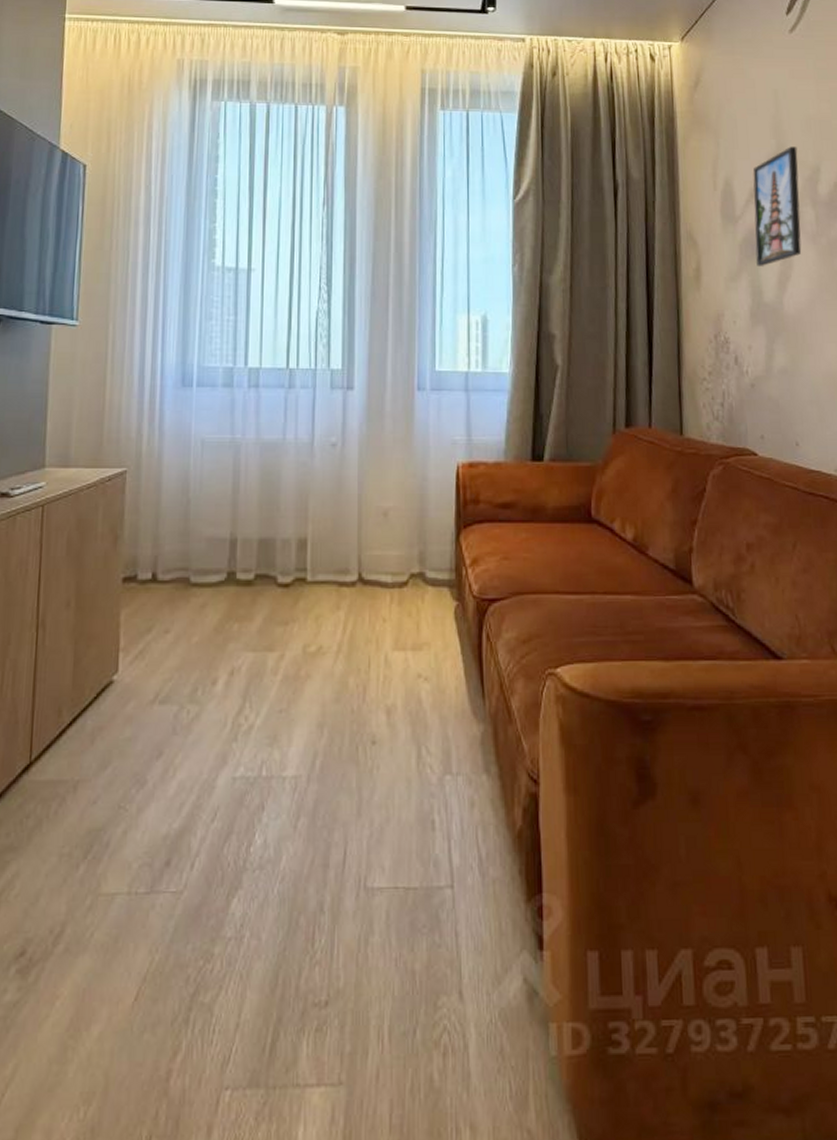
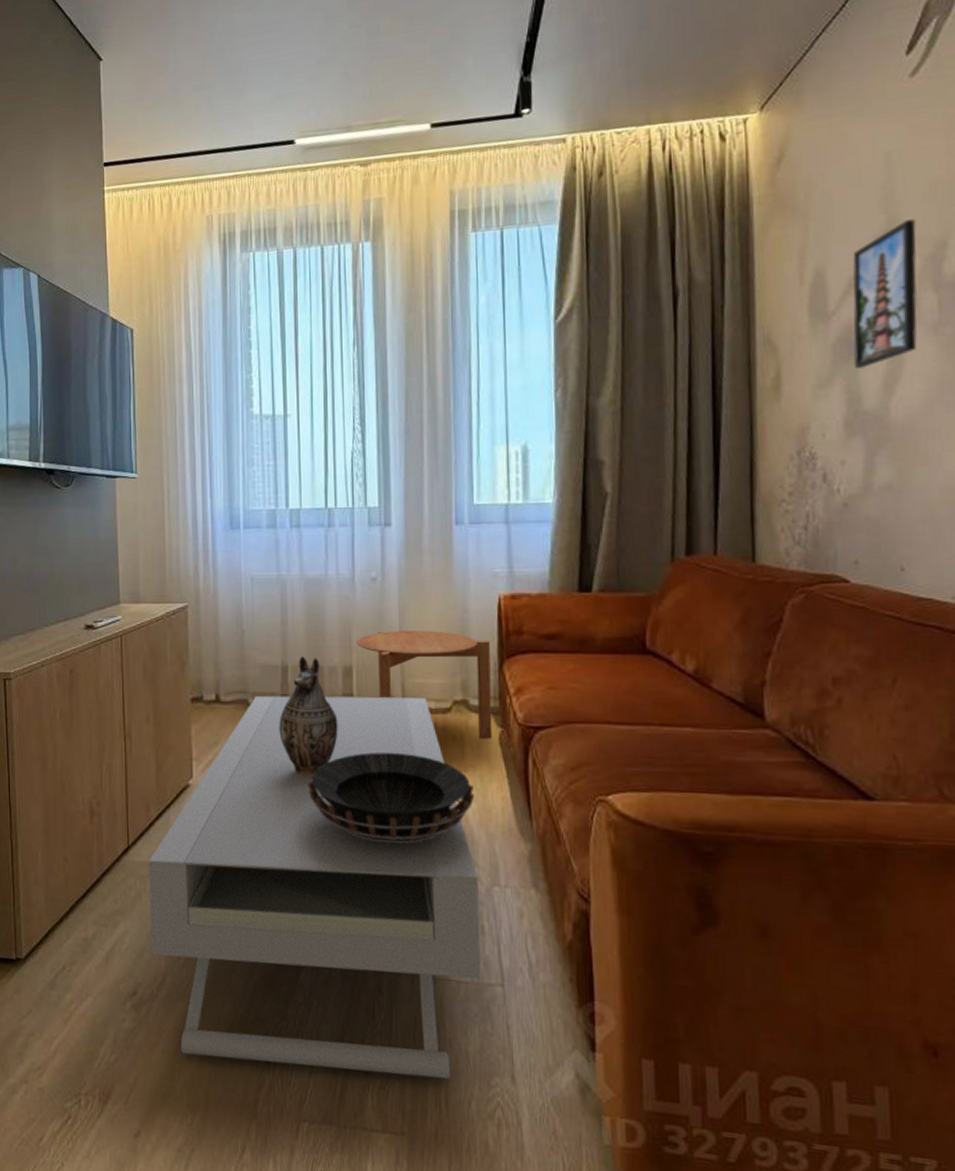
coffee table: none [49,572,430,1025] -> present [149,695,481,1079]
decorative vase: none [223,527,289,664] -> present [279,656,338,777]
decorative bowl: none [252,633,429,735] -> present [308,752,475,844]
side table: none [313,500,448,613] -> present [357,631,493,739]

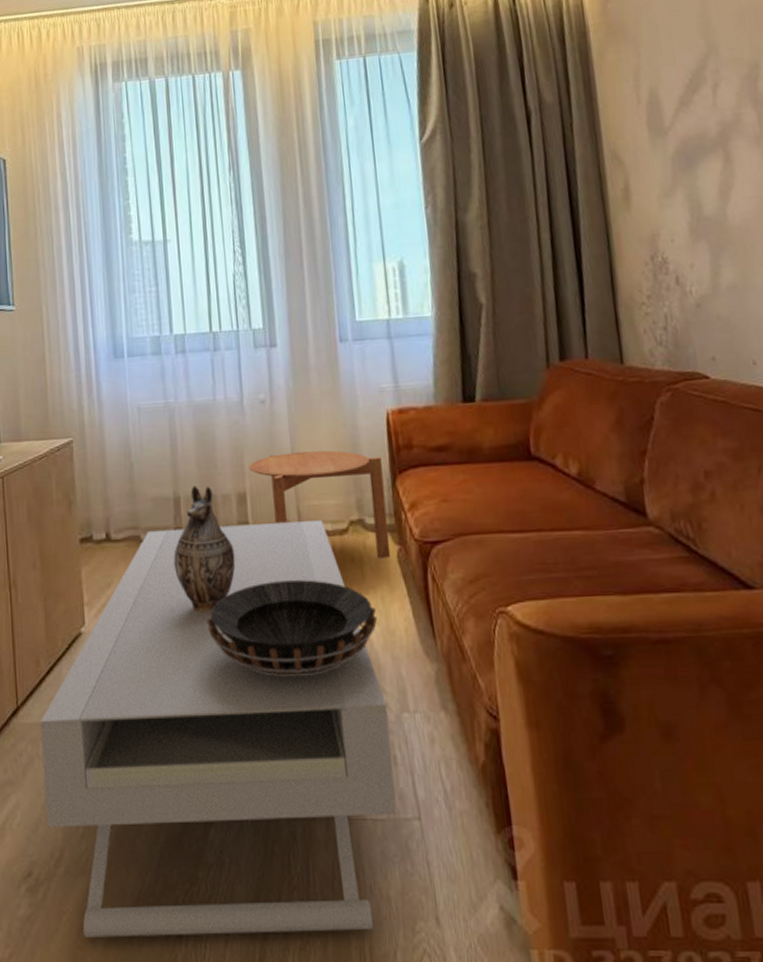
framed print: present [852,219,917,368] -> none [680,43,745,178]

